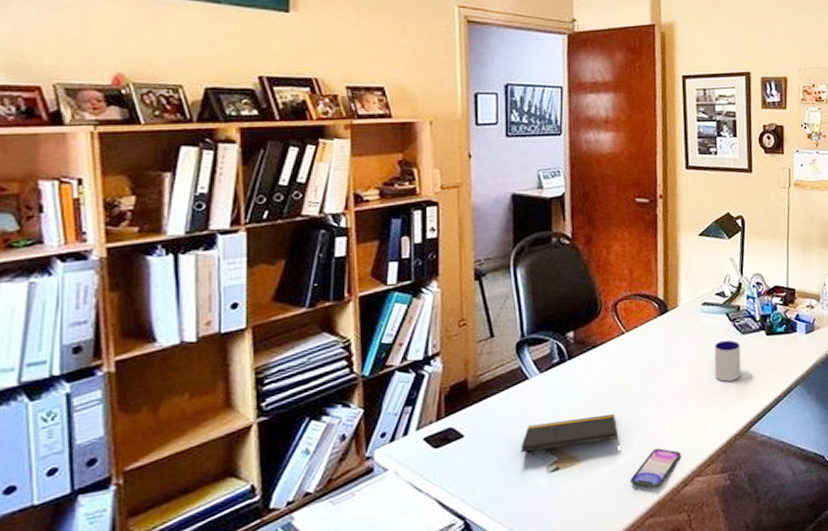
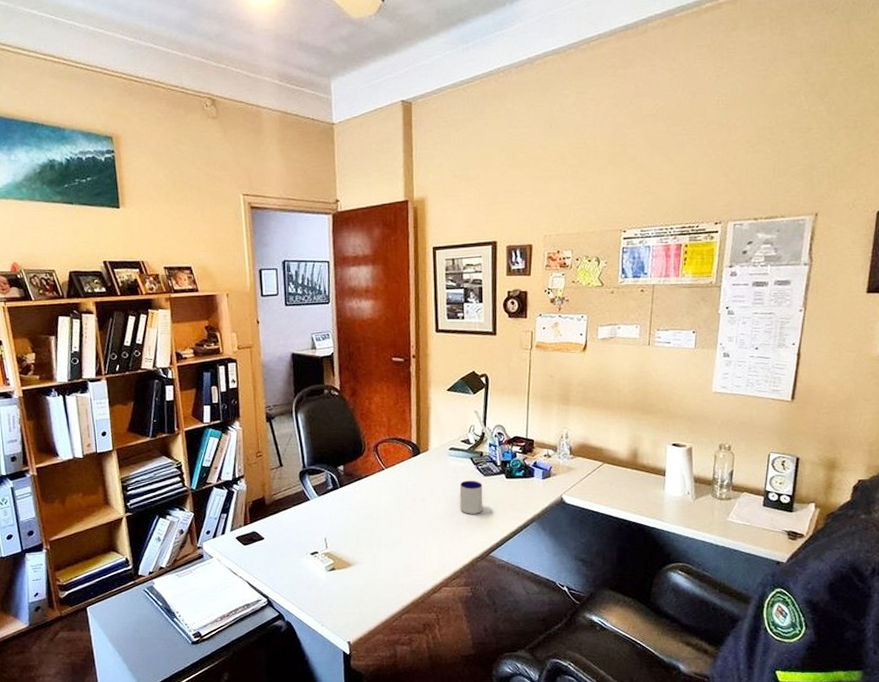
notepad: present [521,413,619,453] -> none [306,531,381,557]
smartphone: present [631,448,681,489] -> none [390,561,431,592]

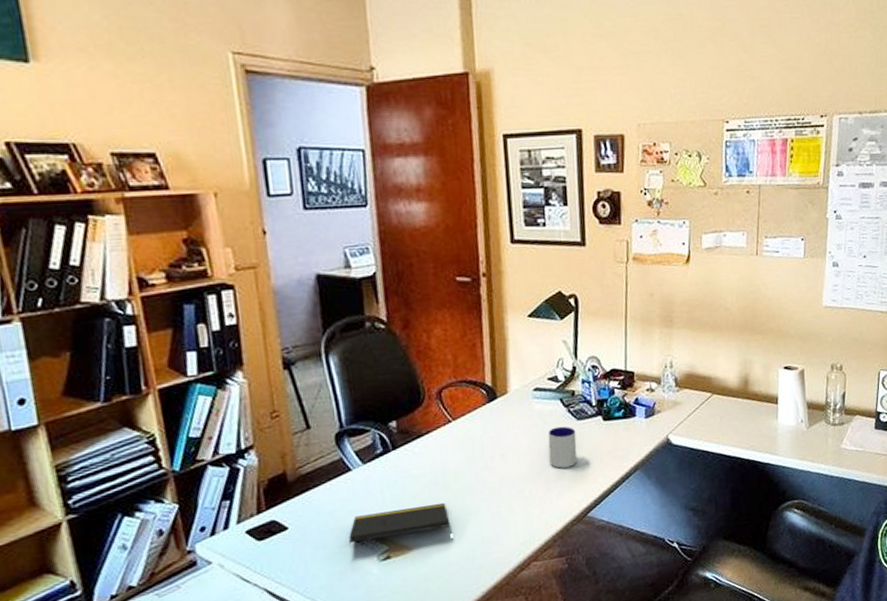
notepad: none [306,531,381,557] -> present [349,502,452,544]

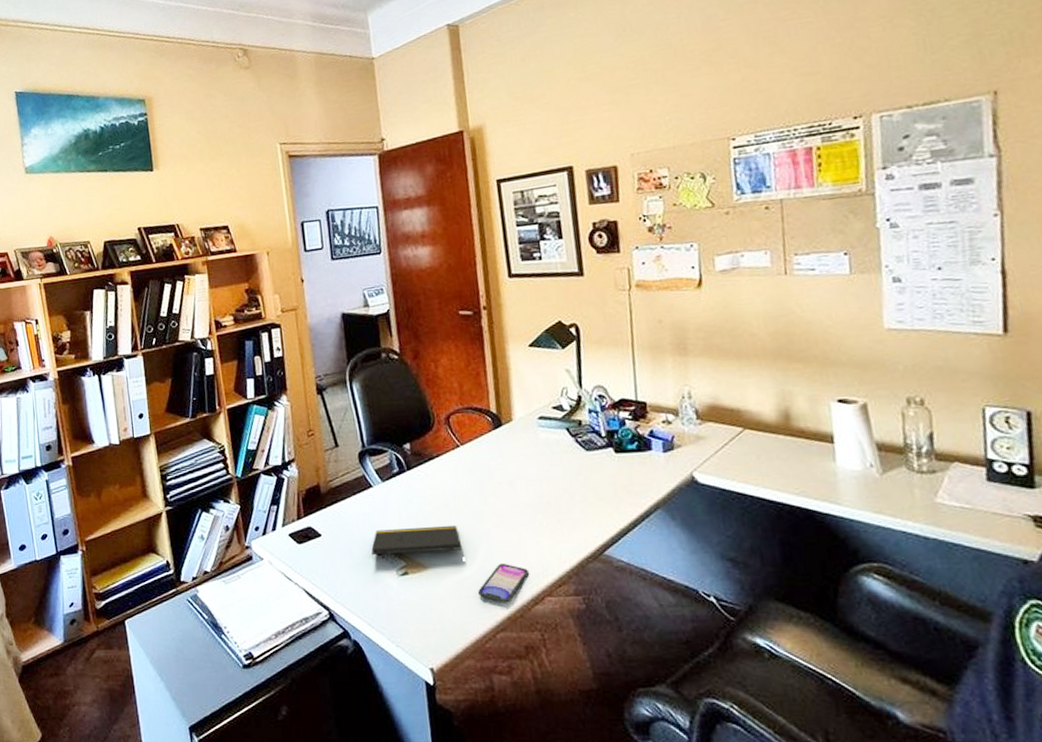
smartphone: none [465,535,516,574] -> present [478,562,529,603]
mug: present [547,426,577,469] -> none [555,456,588,500]

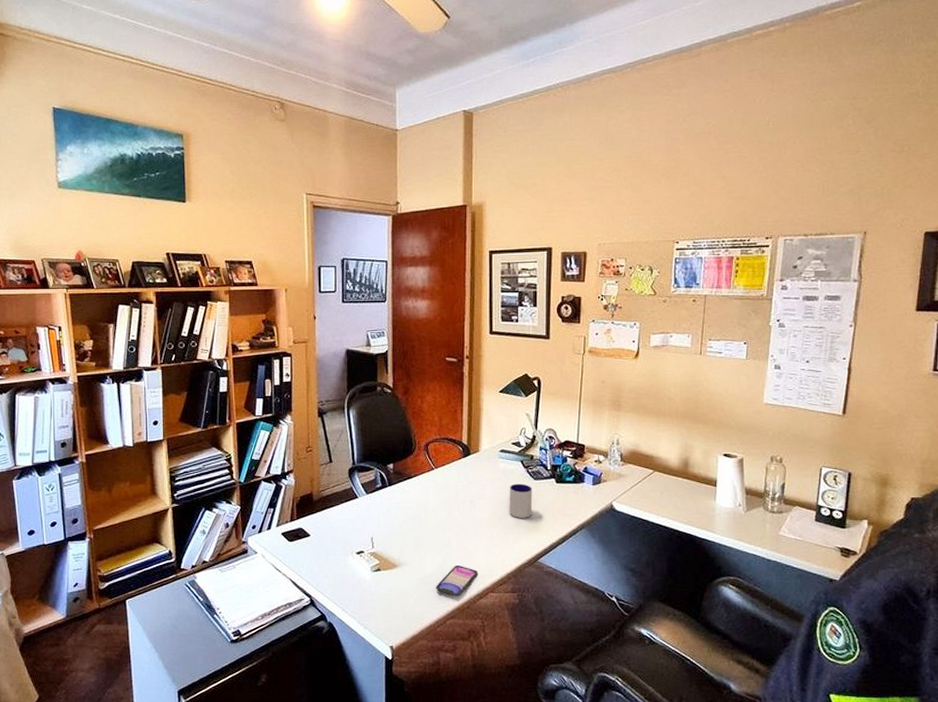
notepad: present [371,524,464,557] -> none [351,532,427,559]
mug: none [555,456,588,500] -> present [509,483,532,518]

